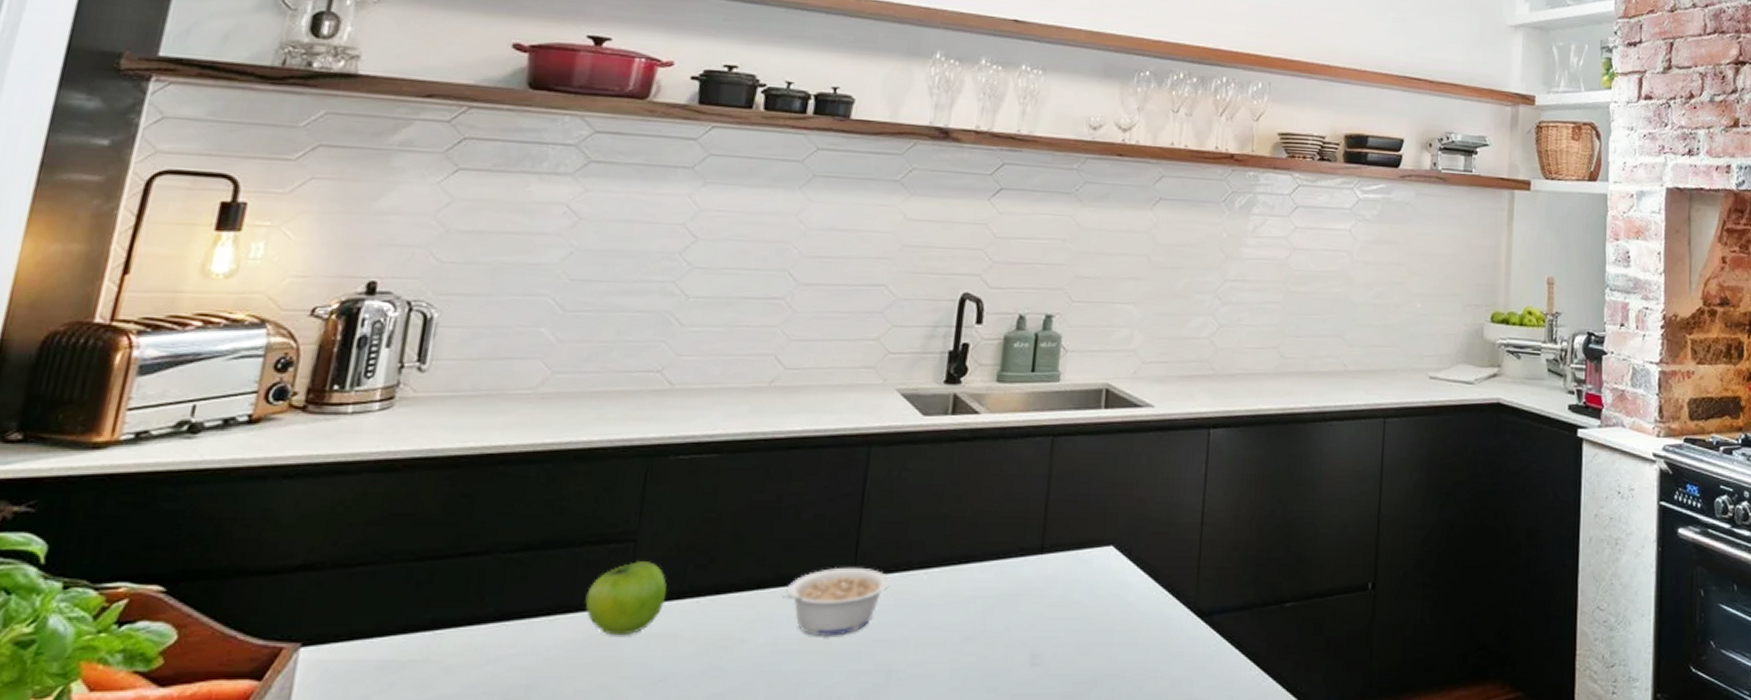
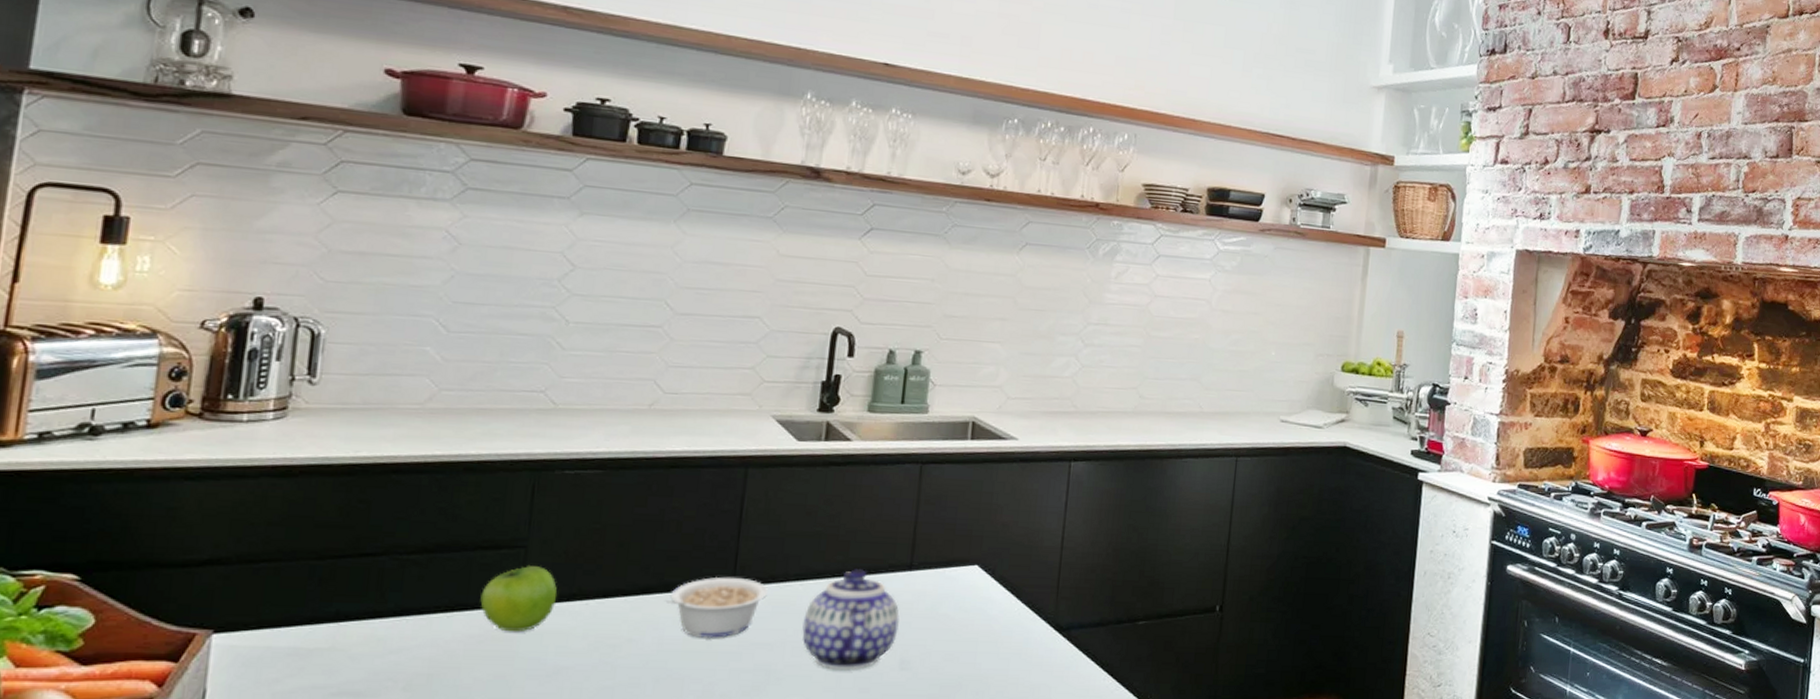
teapot: none [926,554,1030,668] -> present [802,569,900,671]

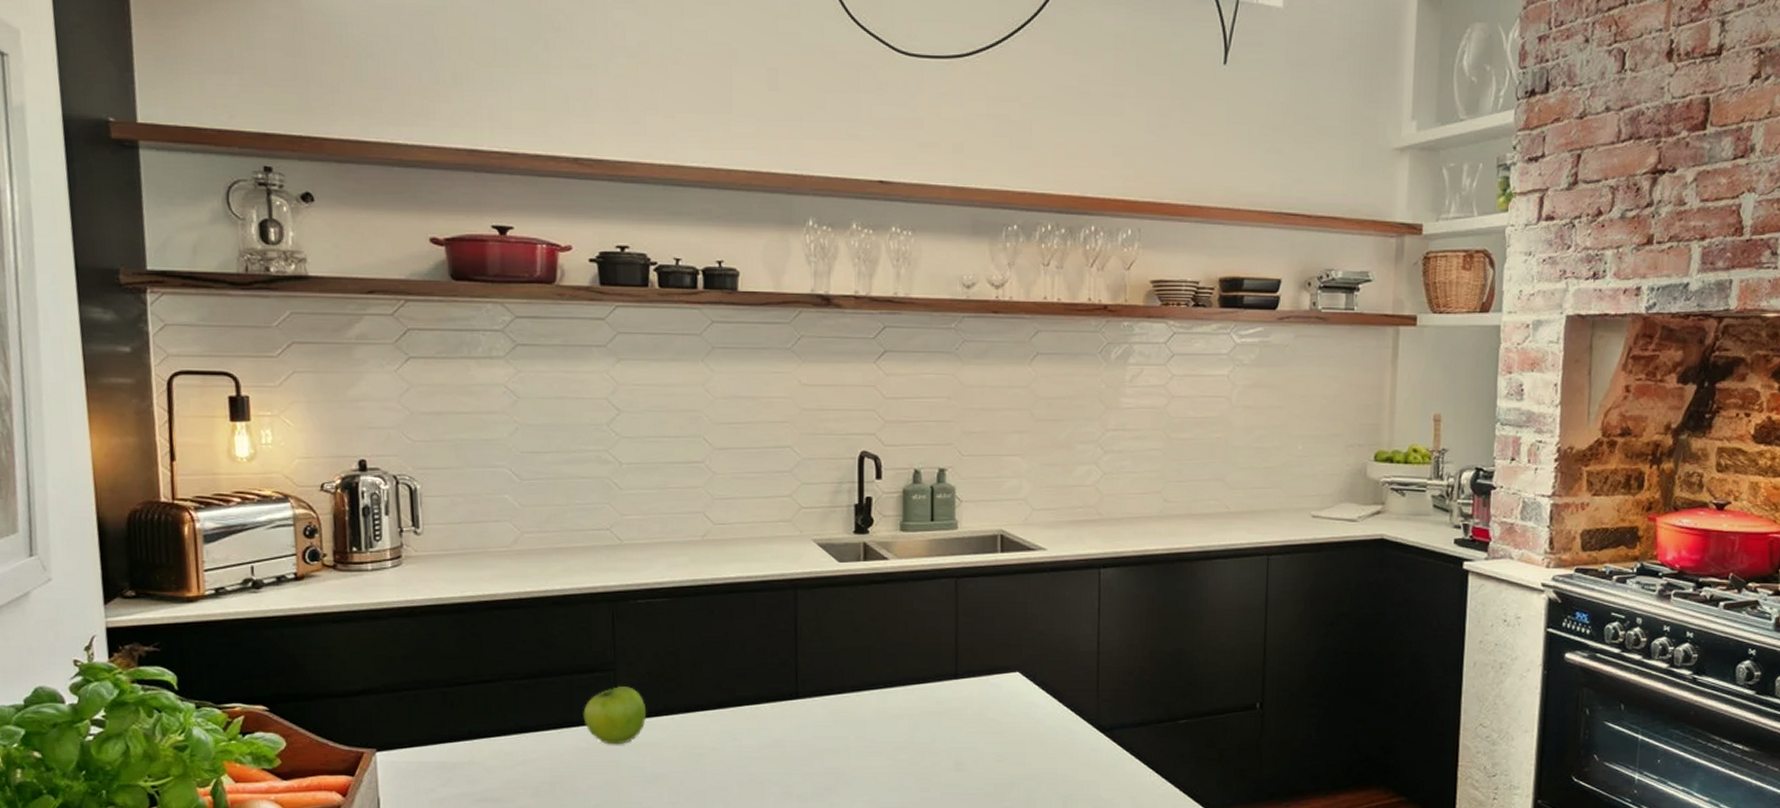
legume: present [665,576,768,638] -> none [739,690,828,746]
teapot: present [802,569,900,671] -> none [863,679,950,772]

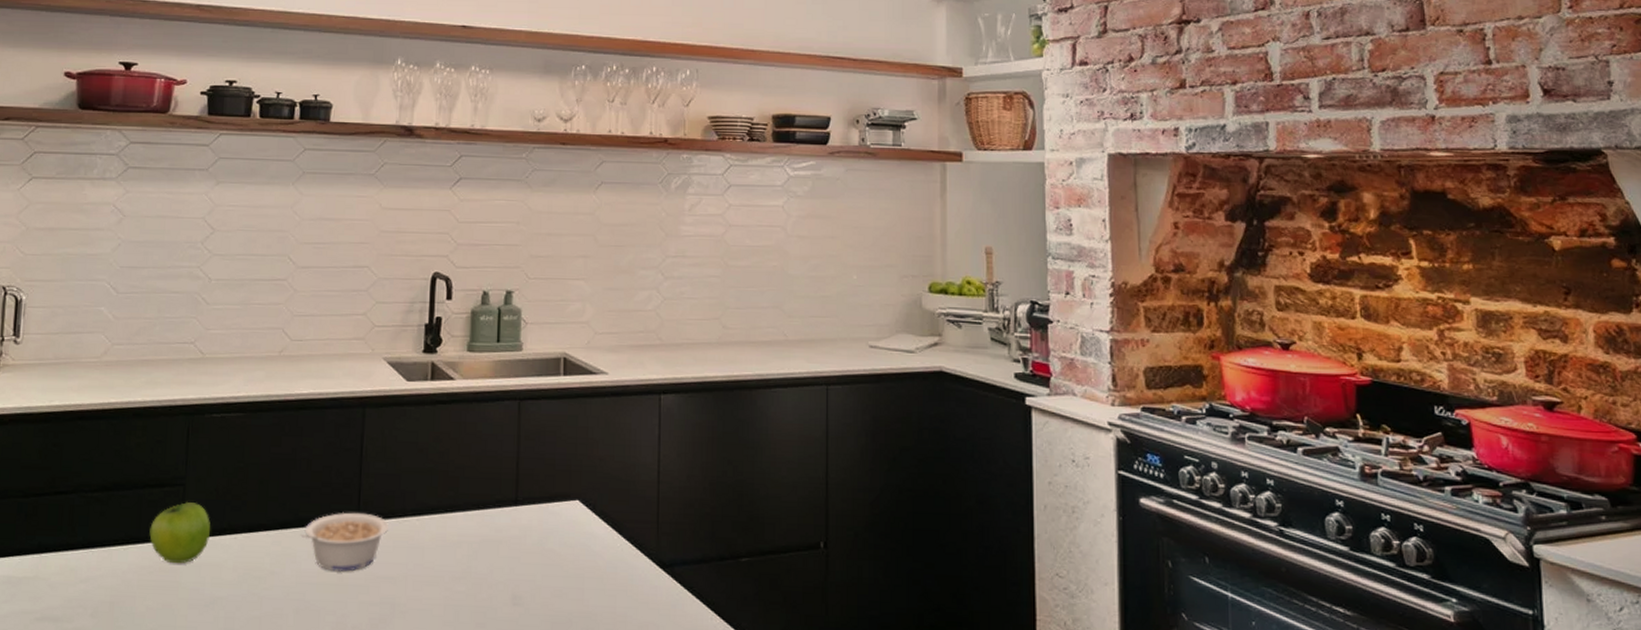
legume: none [739,690,828,746] -> present [300,512,388,572]

